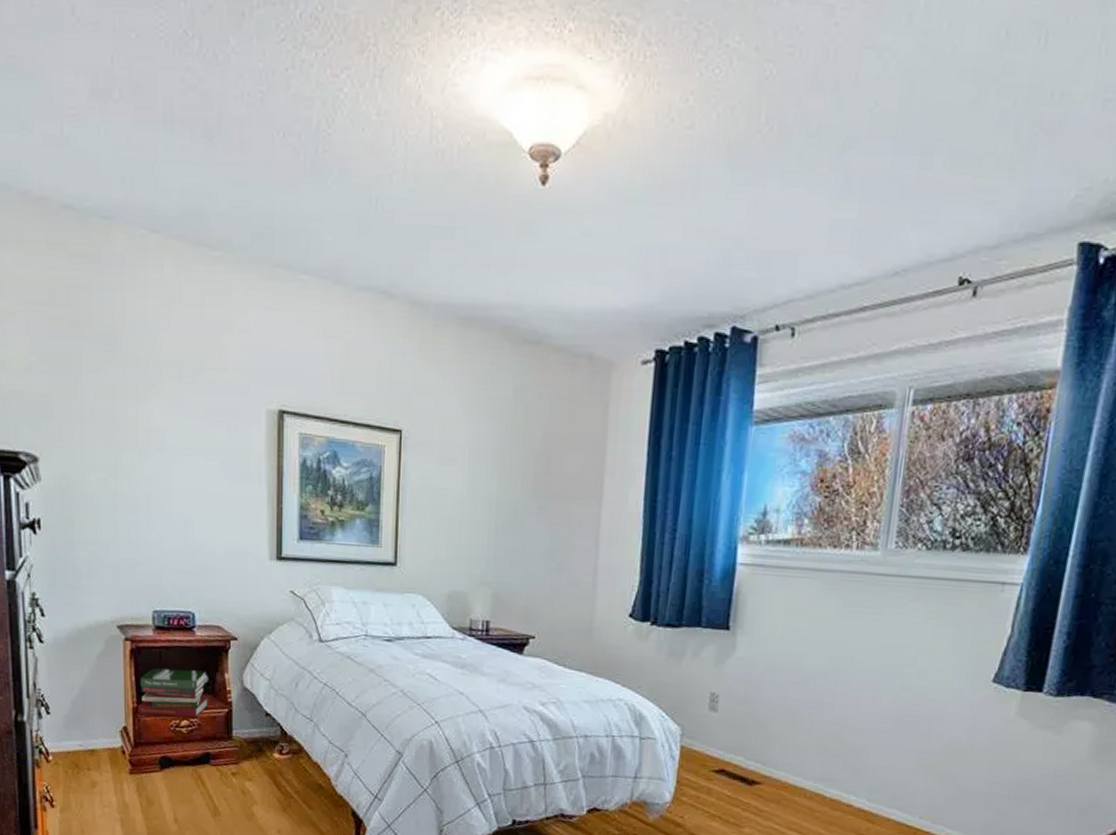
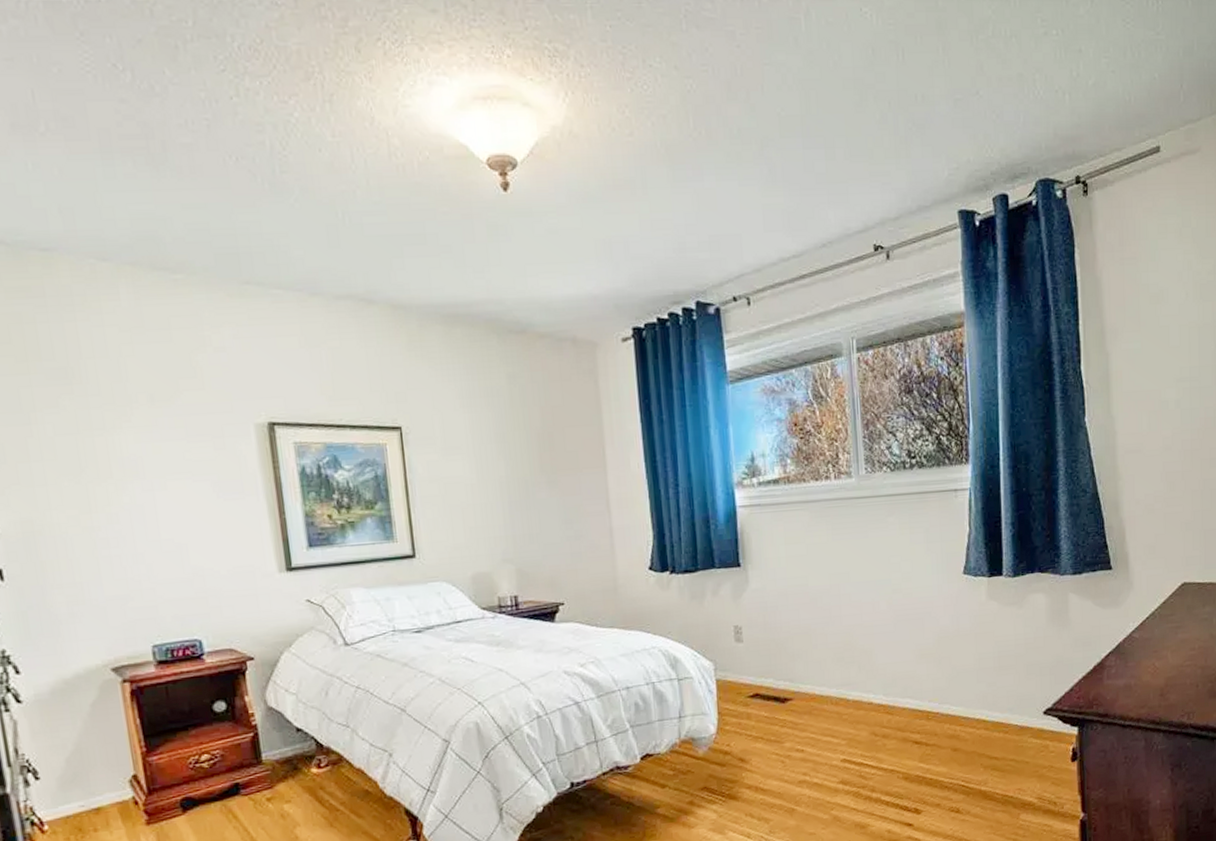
books: present [137,668,208,718] -> none [146,698,230,759]

